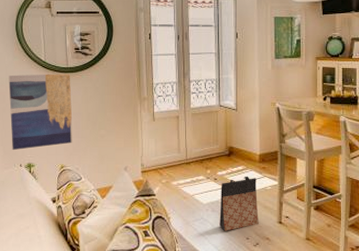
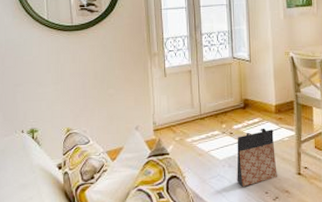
wall art: present [8,74,74,151] -> none [8,32,80,116]

